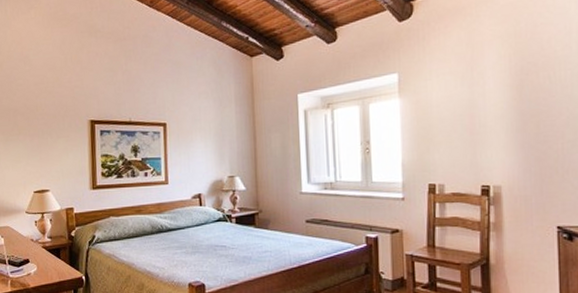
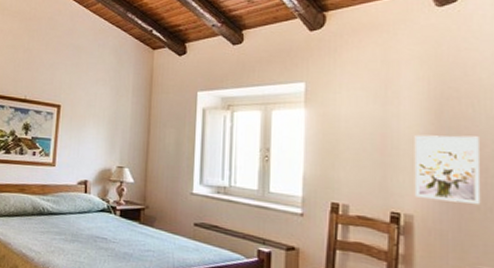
wall art: none [499,106,559,170] -> present [414,134,481,204]

